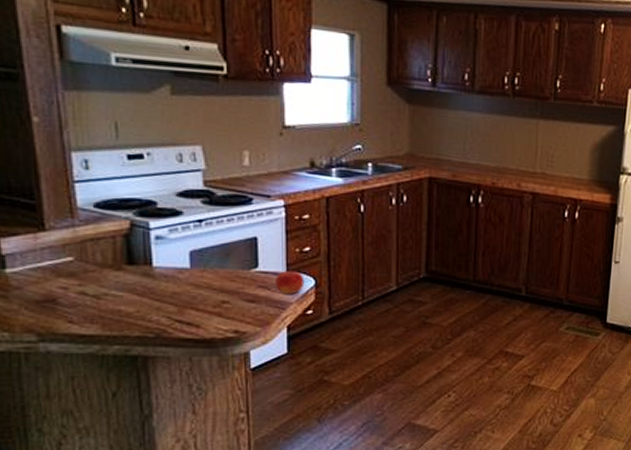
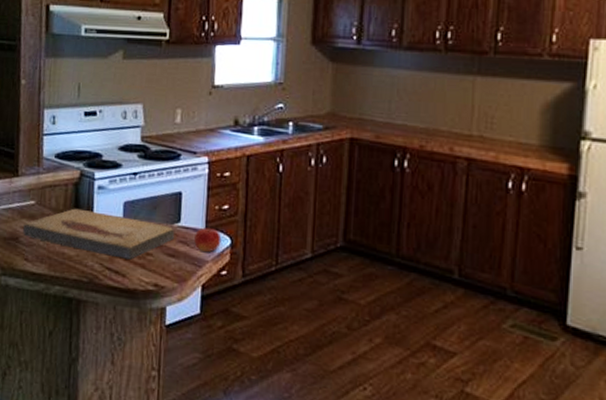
fish fossil: none [61,261,253,309] -> present [23,208,175,260]

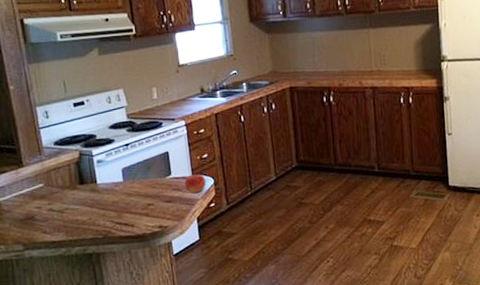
fish fossil: present [23,208,175,260] -> none [37,179,169,215]

